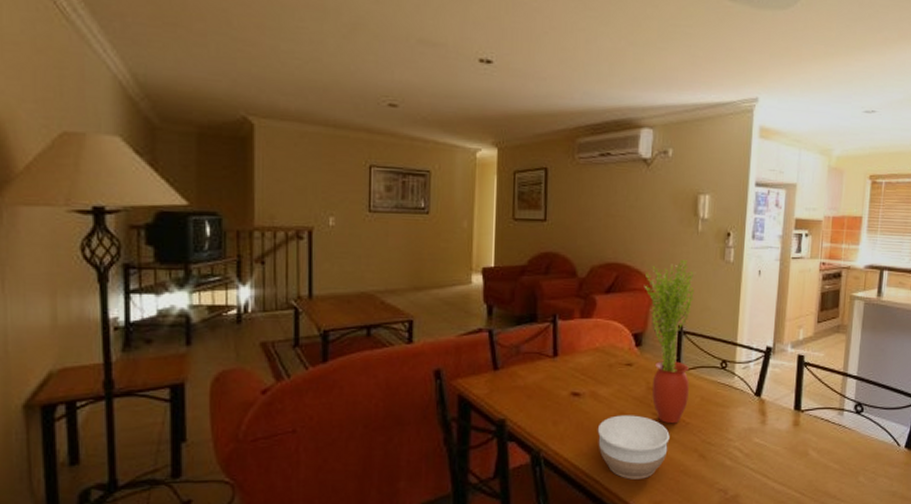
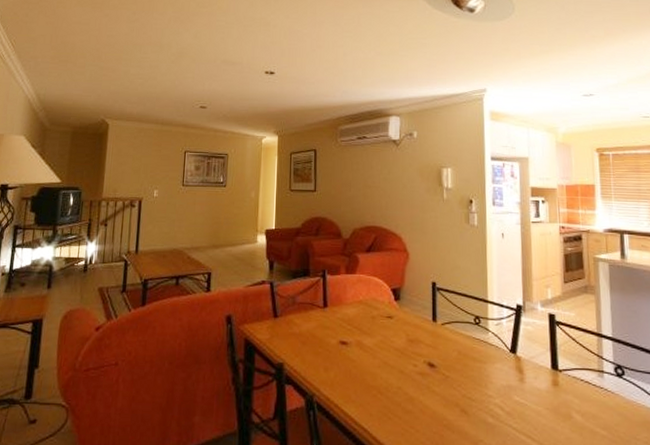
bowl: present [597,415,670,480] -> none [363,365,431,431]
potted plant: present [644,260,695,424] -> none [399,223,446,377]

